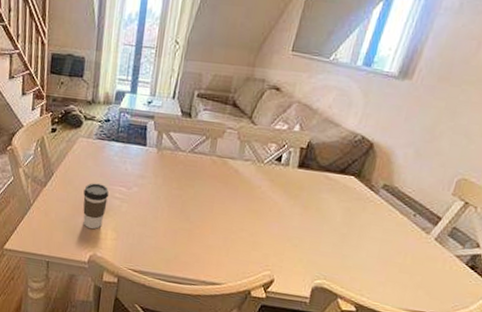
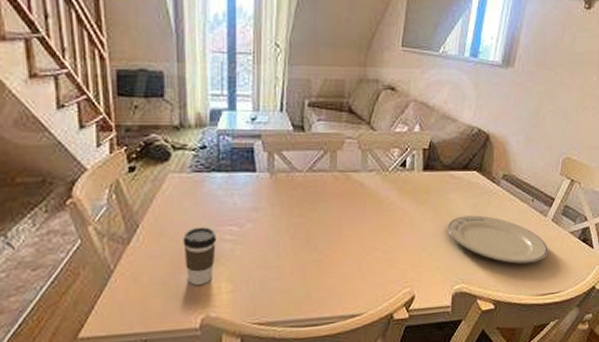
plate: none [315,216,427,278] -> present [447,215,548,264]

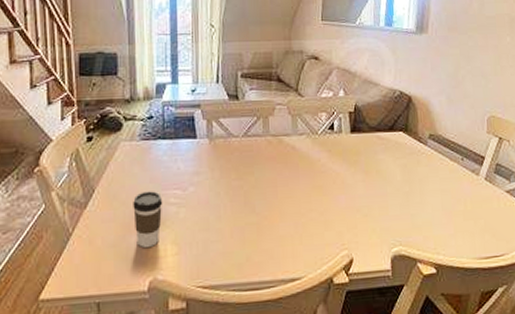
plate: present [447,215,548,264] -> none [379,175,486,225]

